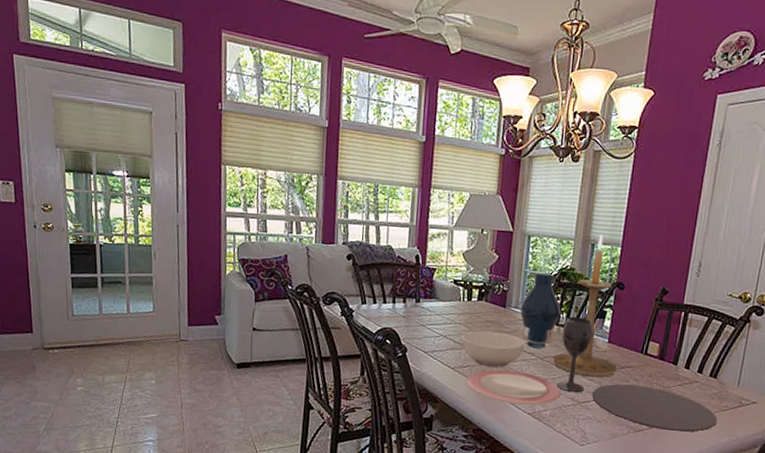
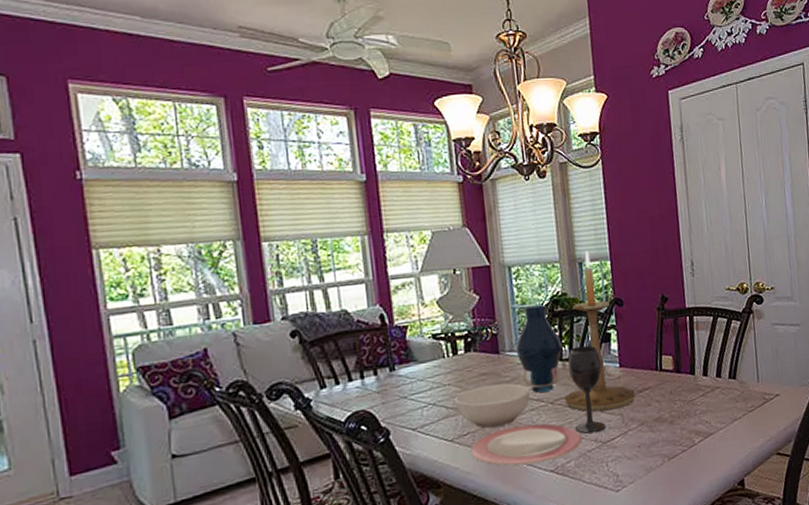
placemat: present [592,383,716,432] -> none [615,404,747,450]

